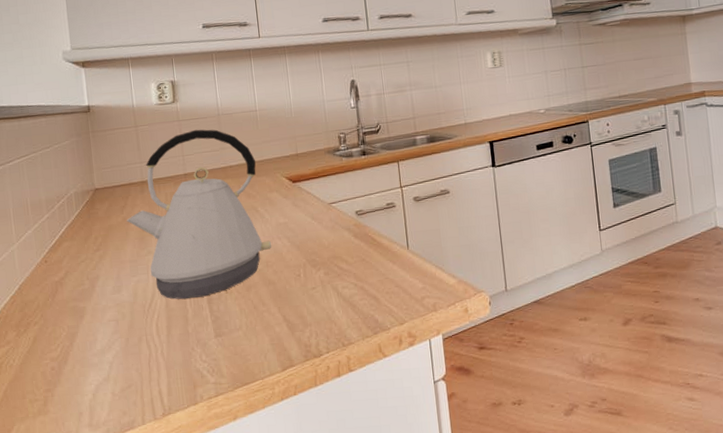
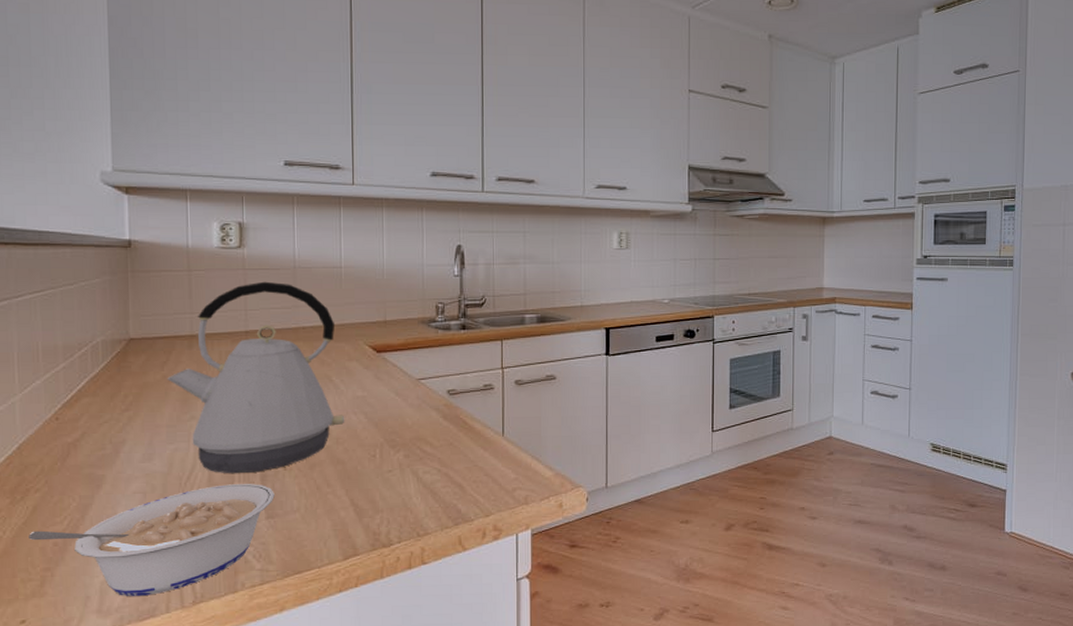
legume: none [32,307,220,412] -> present [29,484,275,597]

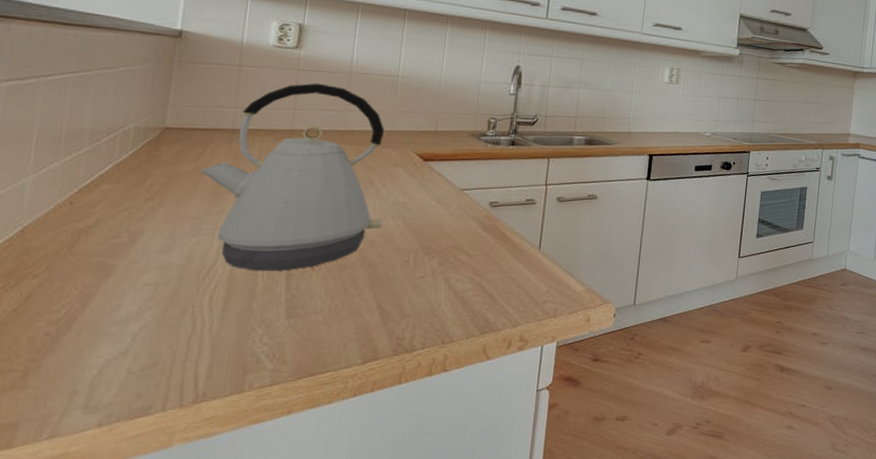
legume: present [29,484,275,597] -> none [17,281,299,394]

